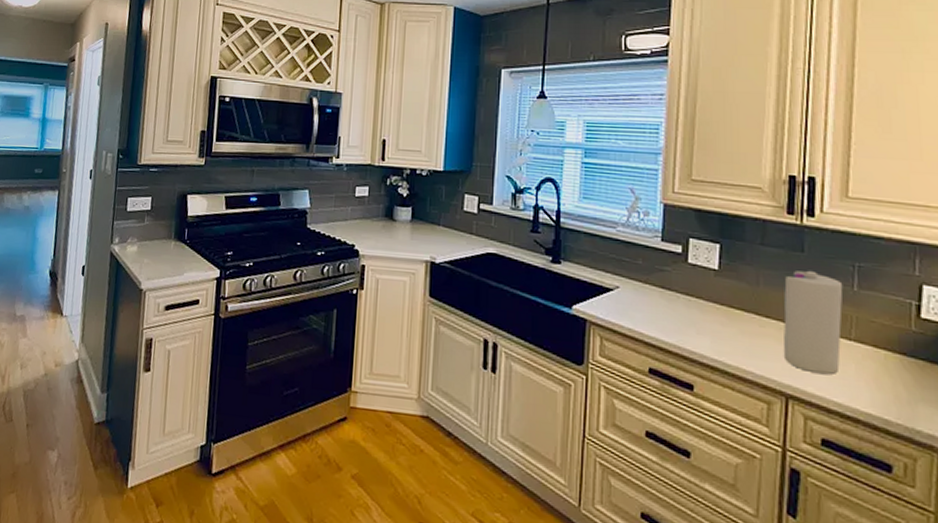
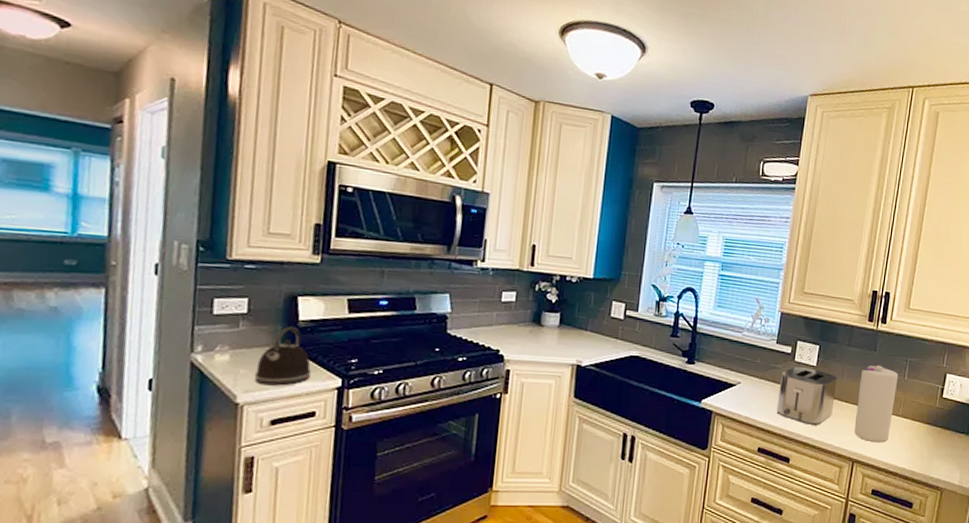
kettle: none [154,221,197,275] -> present [254,326,312,386]
toaster: none [669,270,751,346] -> present [776,367,838,426]

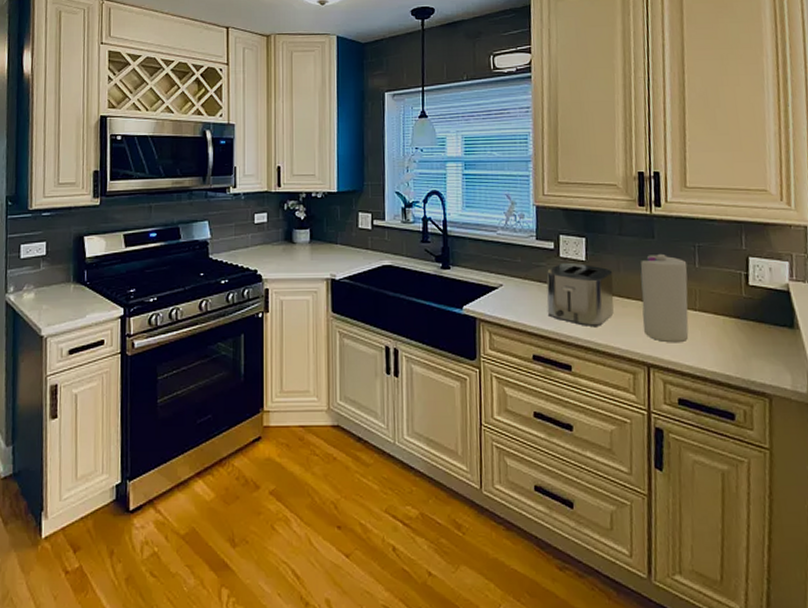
kettle: present [254,326,312,386] -> none [54,263,99,318]

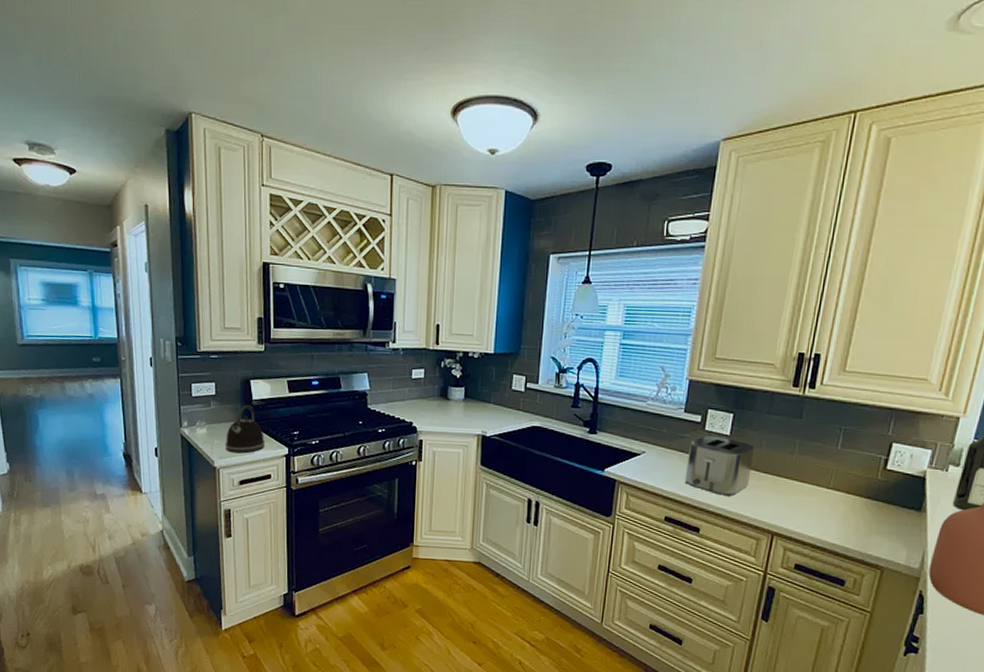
kettle: none [54,263,99,318] -> present [225,404,266,454]
paper towel holder: present [640,253,689,343] -> none [774,433,830,516]

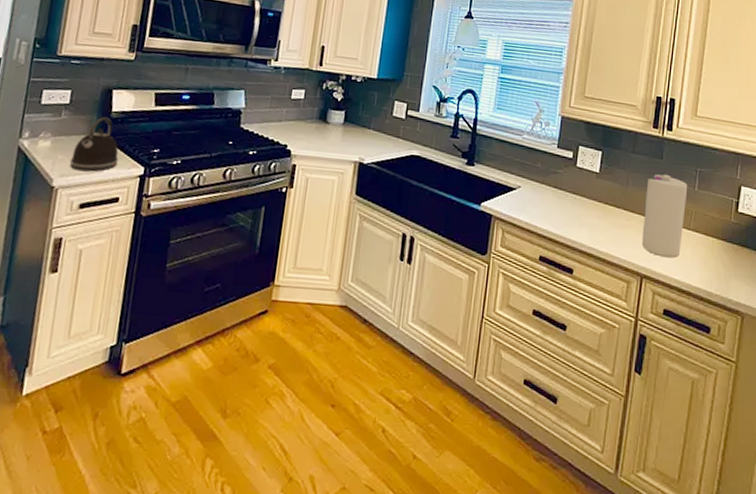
toaster: present [684,436,755,497] -> none [558,173,622,236]
paper towel holder: none [774,433,830,516] -> present [641,174,688,258]

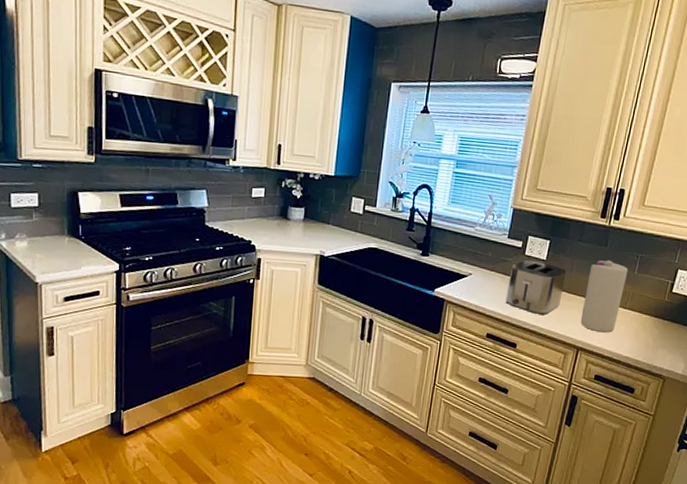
kettle: present [69,116,119,172] -> none [48,217,94,269]
toaster: none [558,173,622,236] -> present [505,260,567,316]

